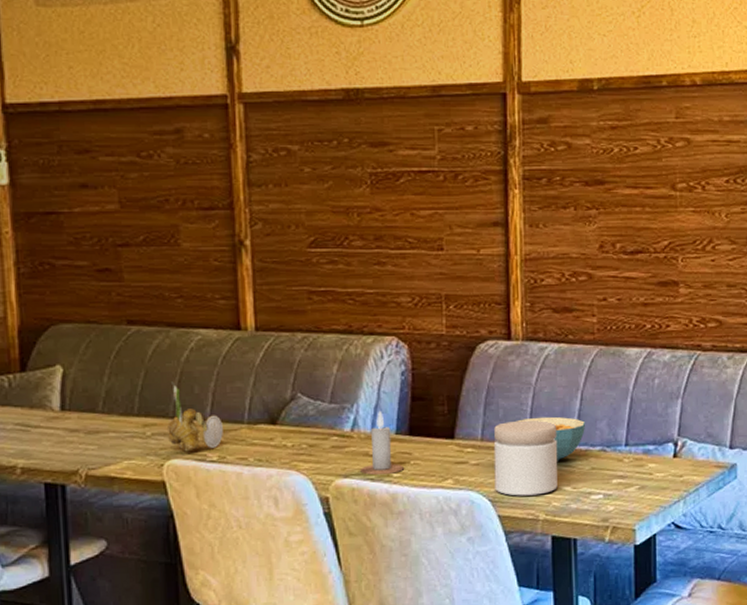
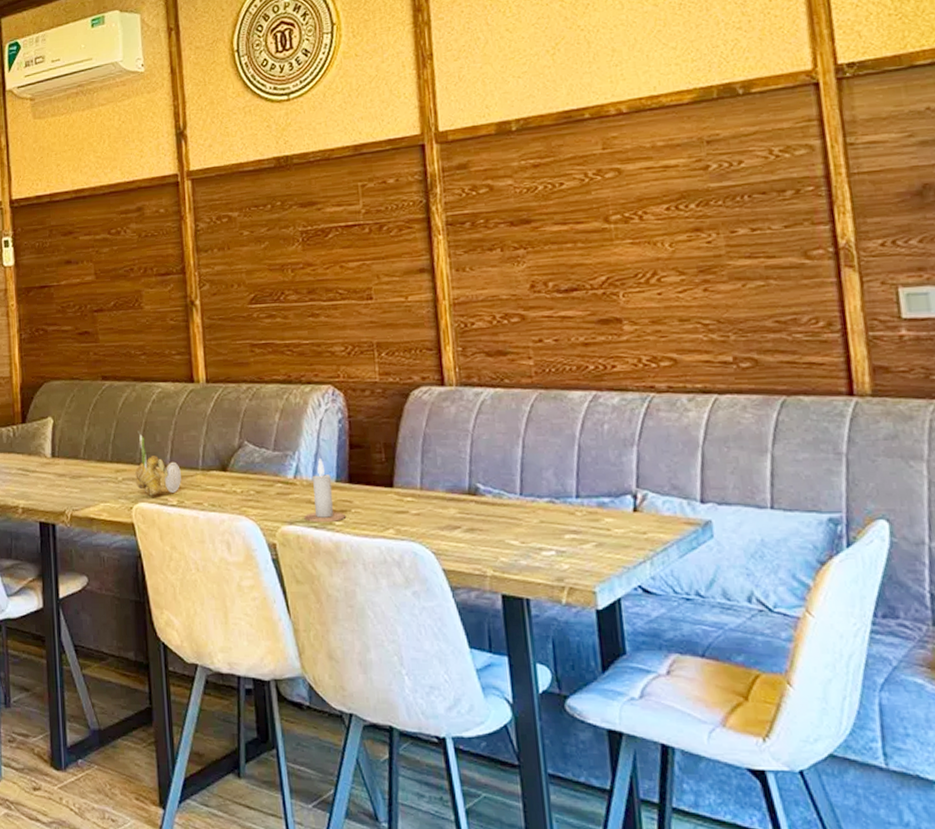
jar: present [493,420,558,496] -> none [433,468,504,549]
cereal bowl: present [516,416,586,462] -> none [455,465,530,513]

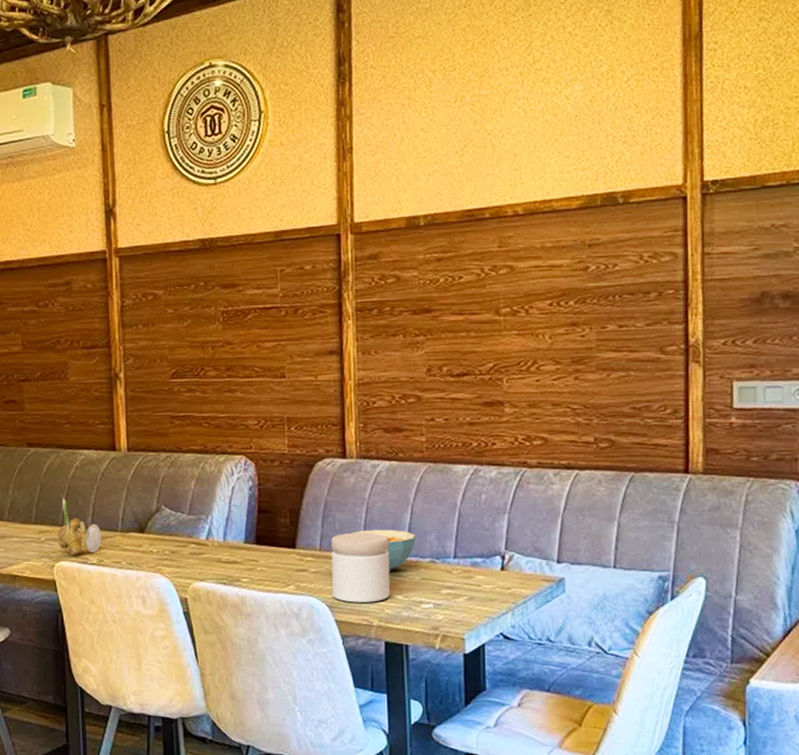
candle: present [304,459,345,523] -> none [214,522,251,580]
jar: none [433,468,504,549] -> present [331,532,390,603]
cereal bowl: none [455,465,530,513] -> present [351,529,416,572]

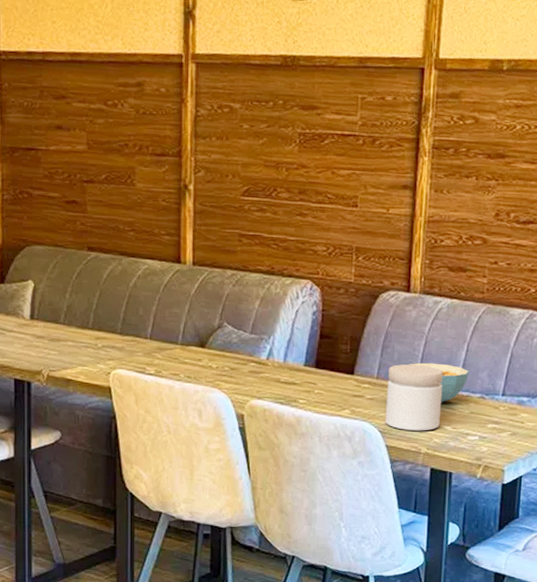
plant: present [58,495,101,555] -> none [115,303,161,364]

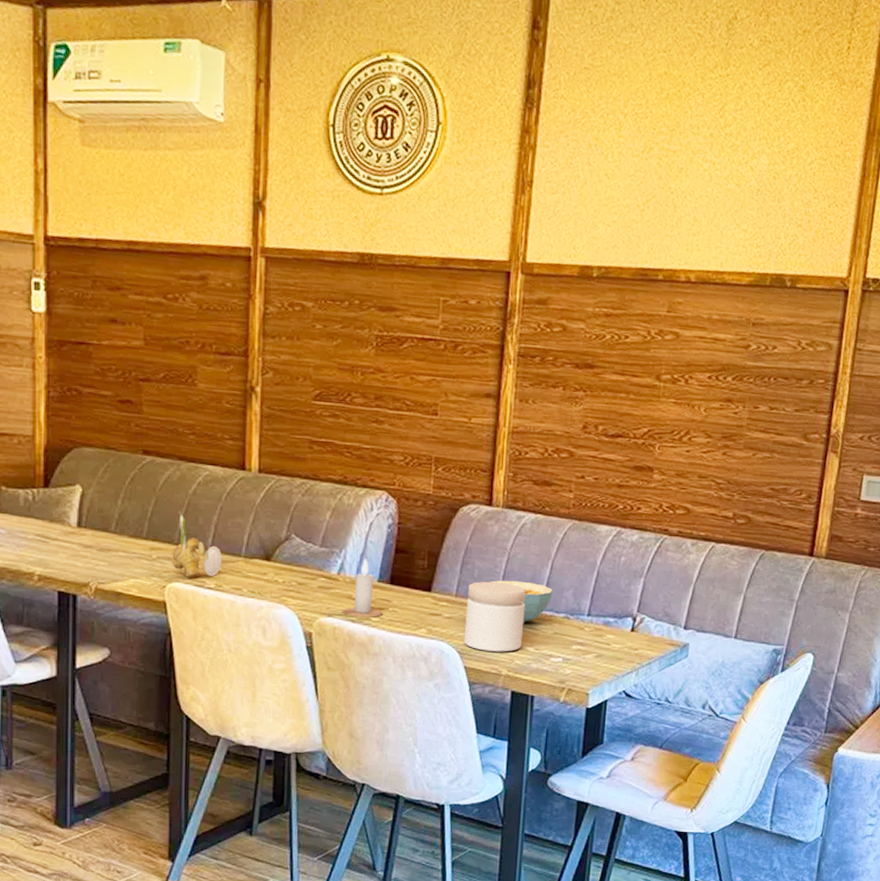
plant: none [115,303,161,364] -> present [172,511,222,577]
candle: none [272,344,309,401] -> present [343,559,382,618]

